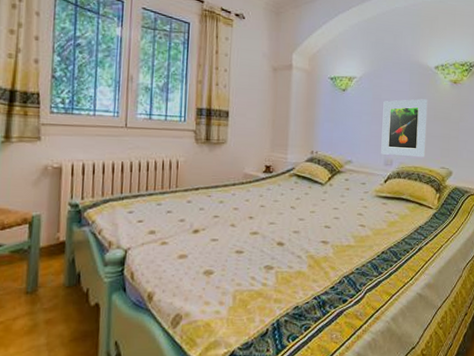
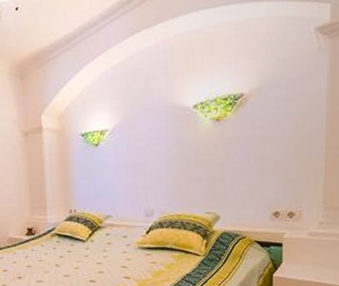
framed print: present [381,99,428,158] -> none [139,143,189,206]

